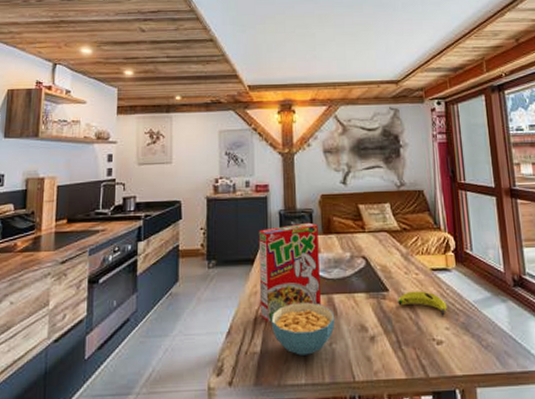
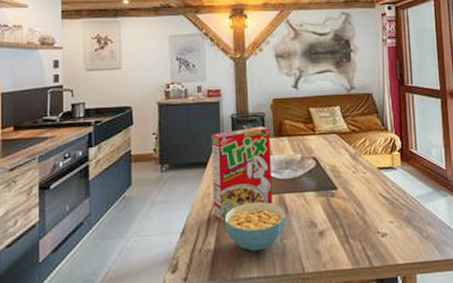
banana: present [398,291,447,316] -> none [346,188,392,211]

